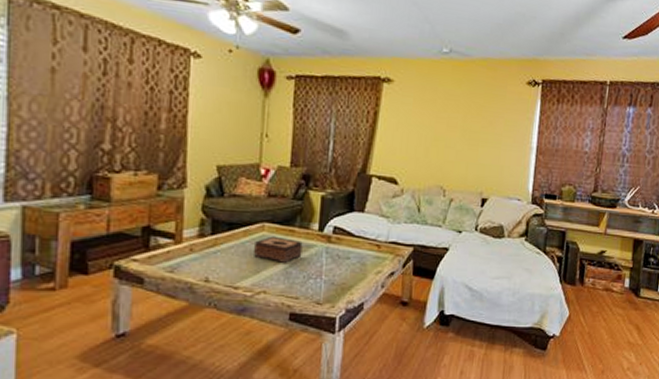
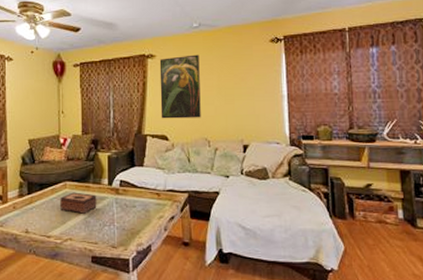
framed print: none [391,85,446,162] -> present [159,54,201,119]

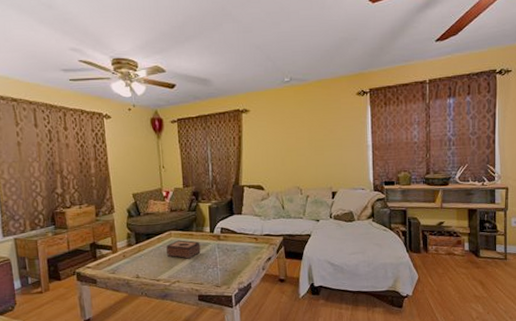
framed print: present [159,54,201,119] -> none [253,108,293,170]

